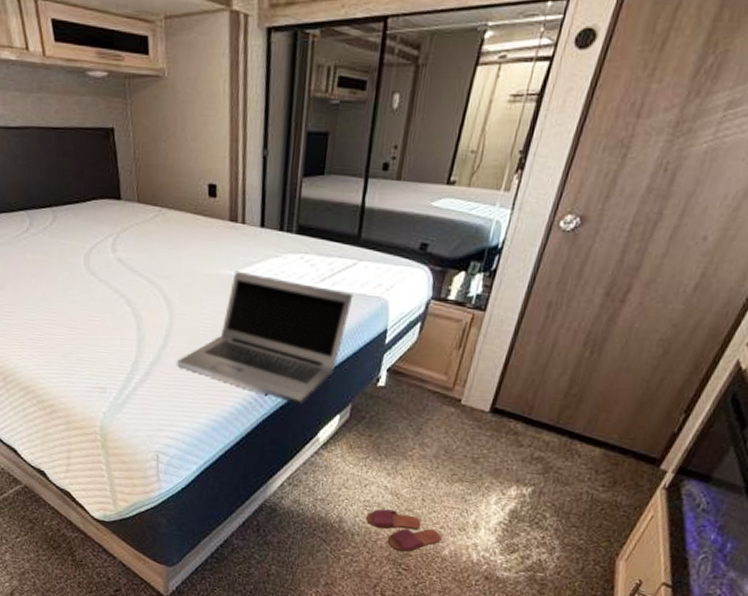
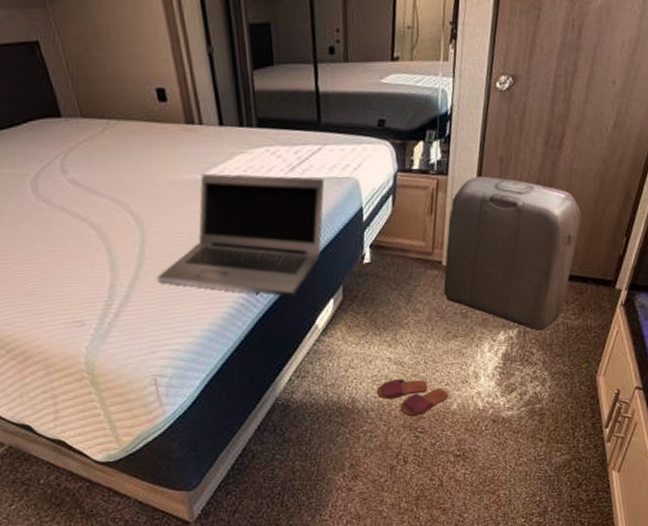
suitcase: none [457,317,635,495] -> present [443,176,582,330]

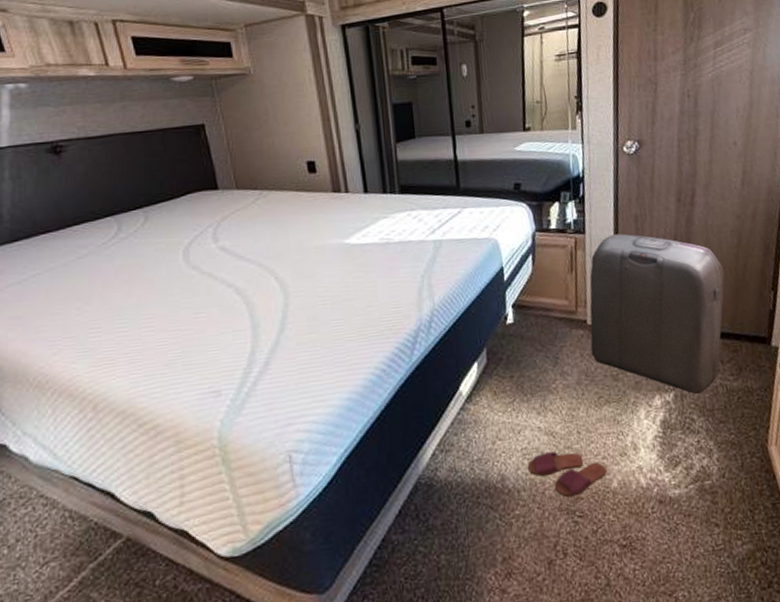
laptop: present [158,173,325,298] -> none [299,237,465,362]

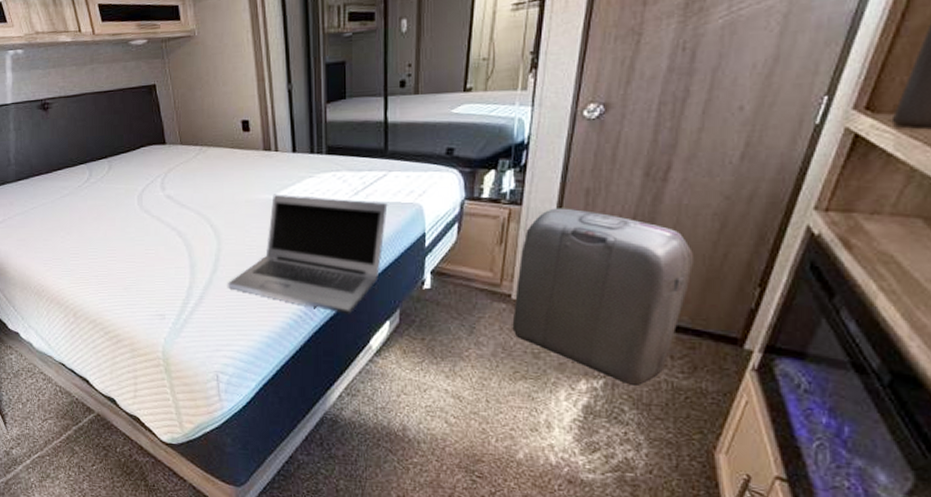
laptop: none [299,237,465,362] -> present [228,194,388,315]
slippers: present [528,451,607,497] -> none [431,413,513,457]

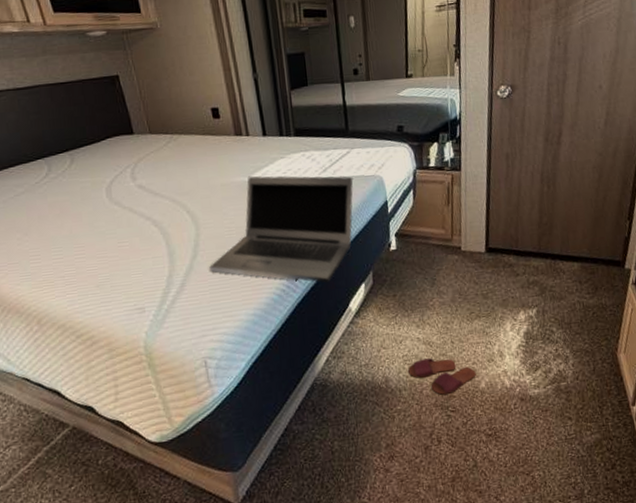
slippers: none [431,413,513,457] -> present [408,358,476,395]
suitcase: present [512,208,695,385] -> none [464,170,586,310]

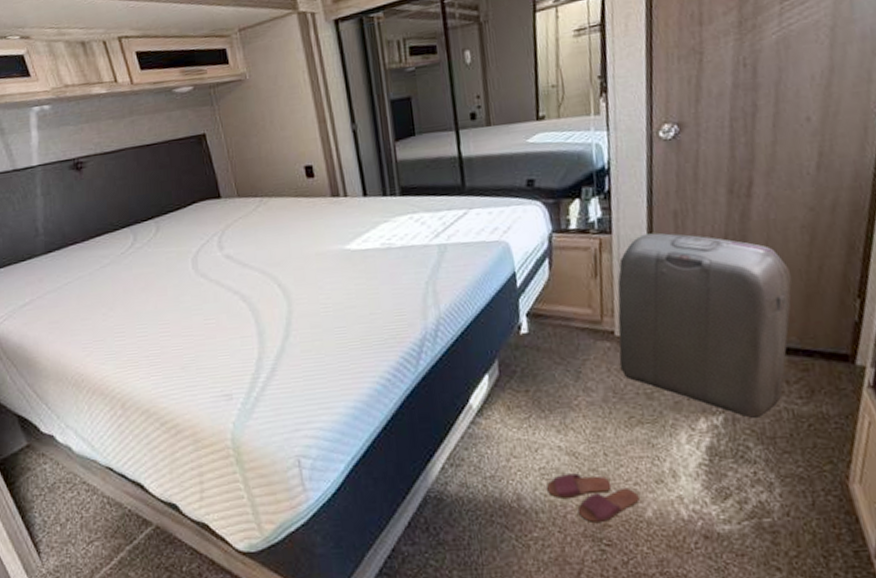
laptop: present [209,176,353,283] -> none [303,242,472,373]
suitcase: none [464,170,586,310] -> present [617,232,793,418]

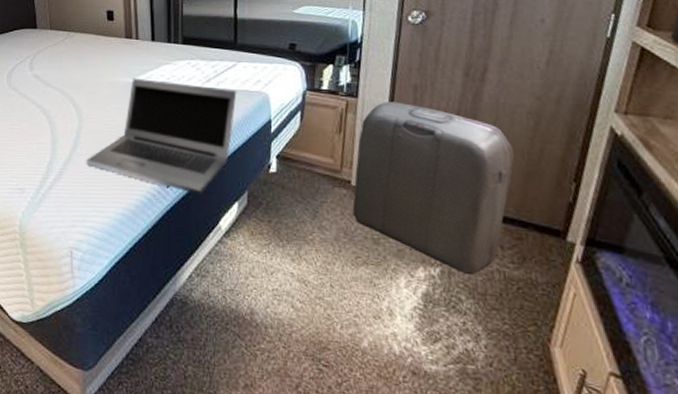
laptop: none [303,242,472,373] -> present [86,78,237,196]
slippers: present [547,473,640,522] -> none [278,297,358,345]

